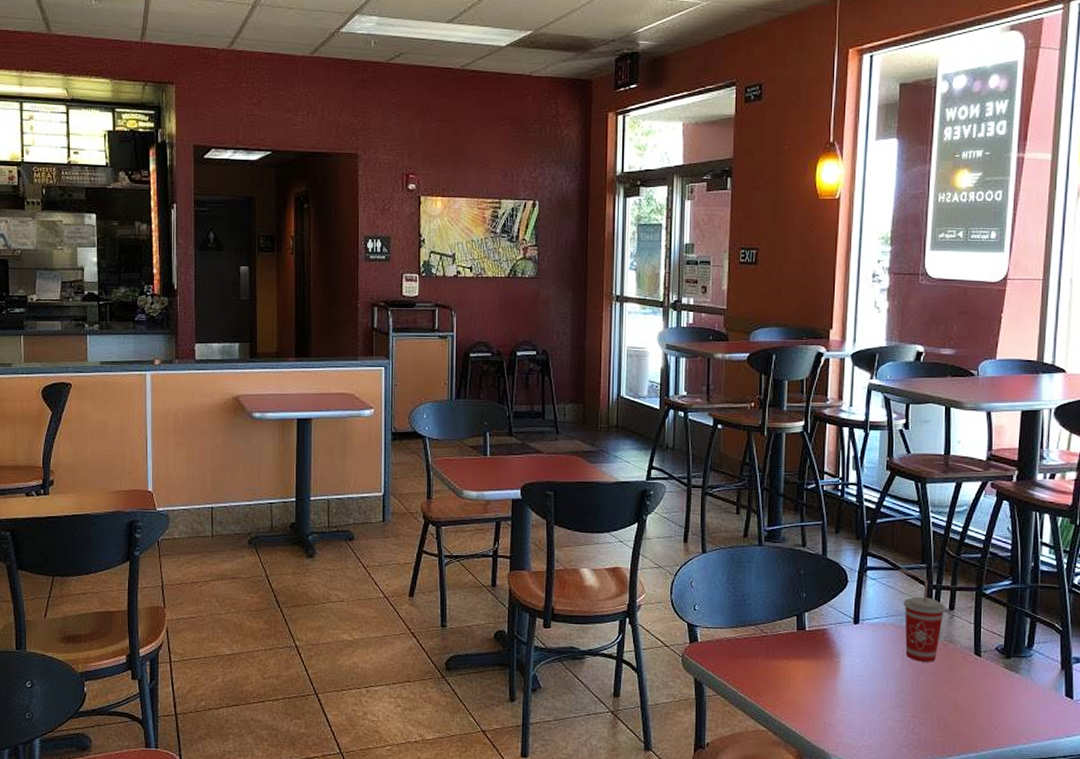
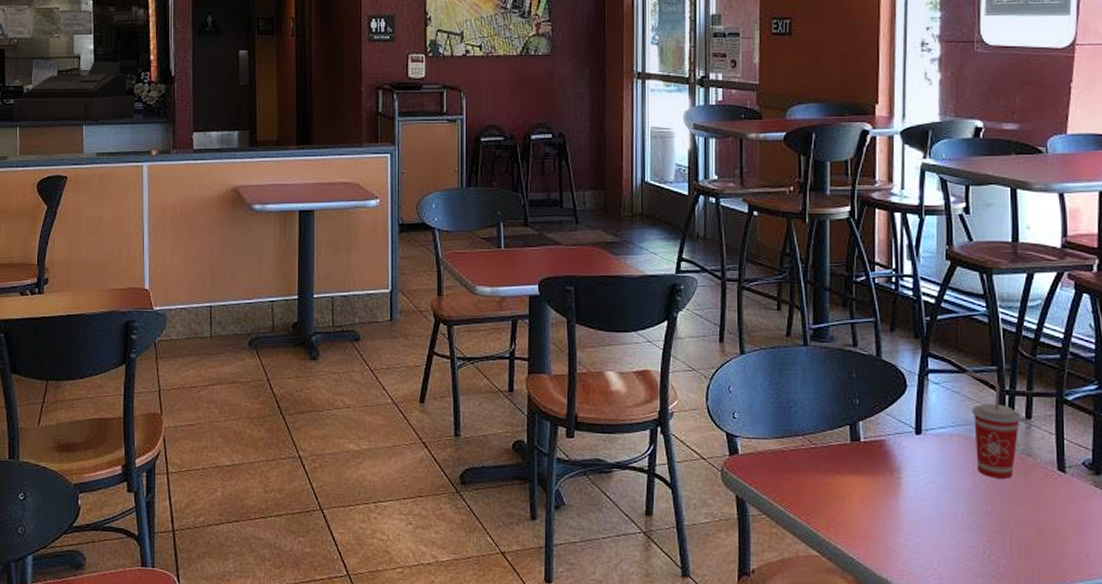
cash register: none [17,274,138,332] -> present [13,62,135,122]

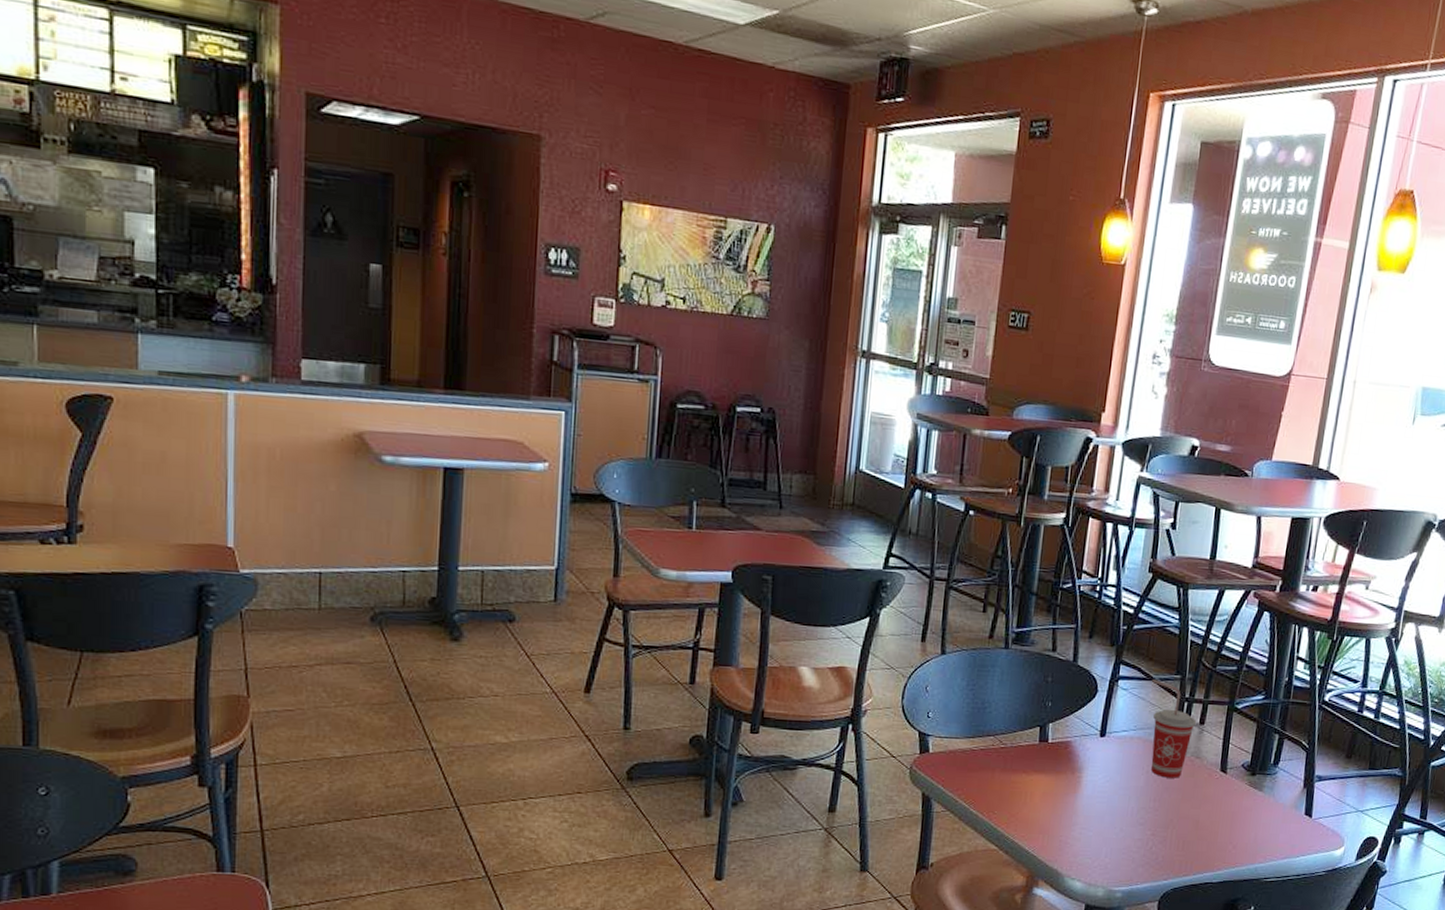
cash register: present [13,62,135,122] -> none [26,252,218,331]

